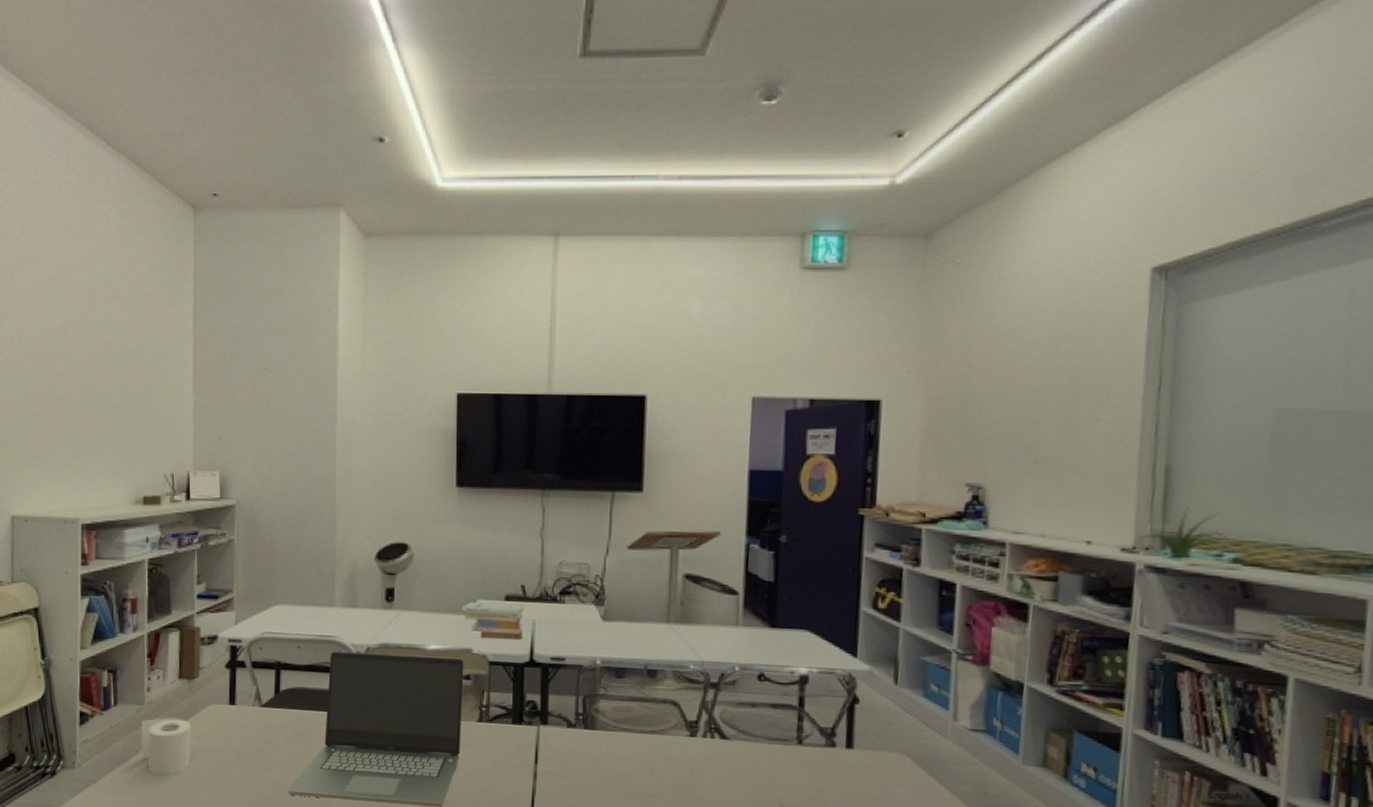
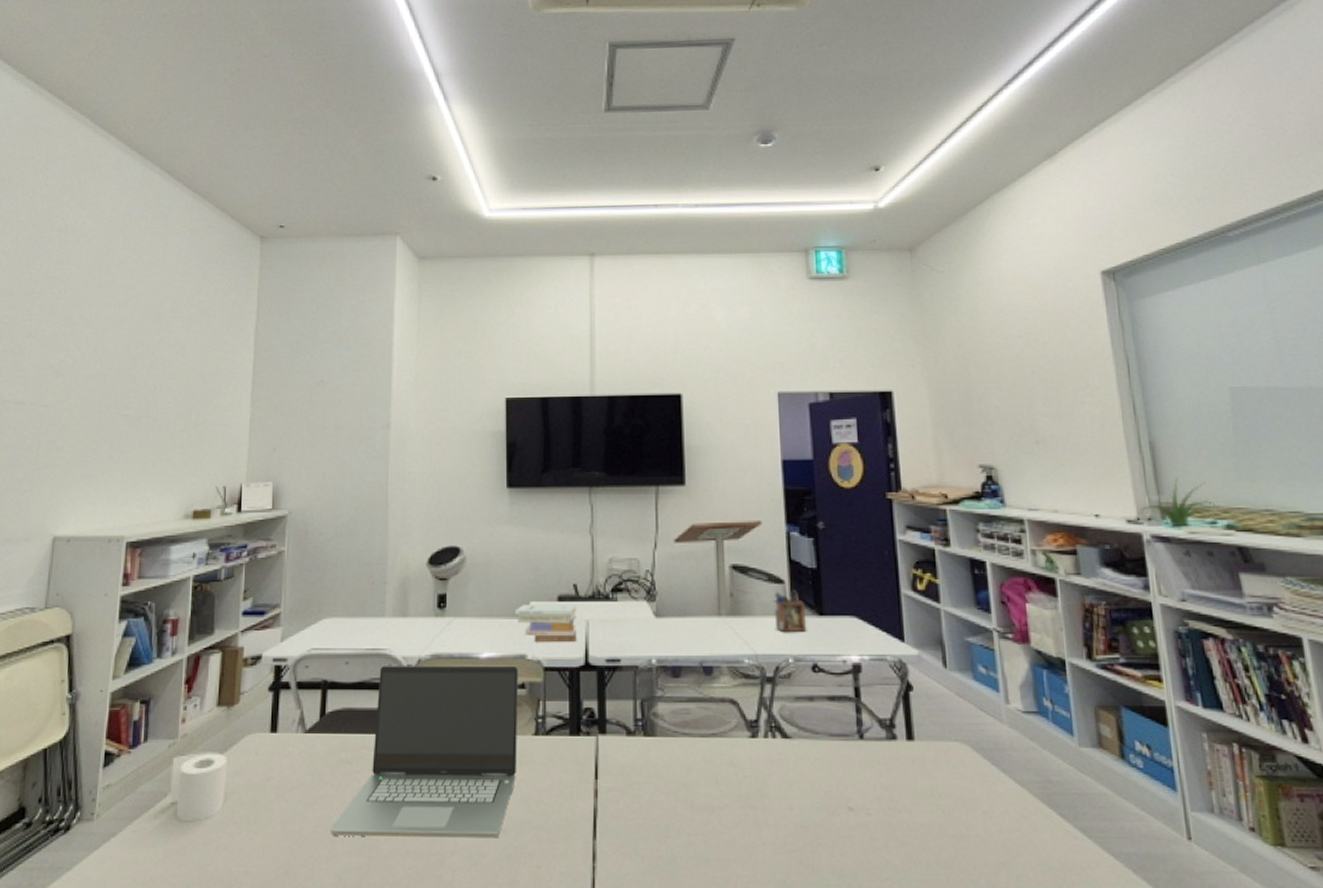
books: none [148,527,189,566] -> present [193,541,238,582]
desk organizer: none [724,602,758,643] -> present [774,590,807,633]

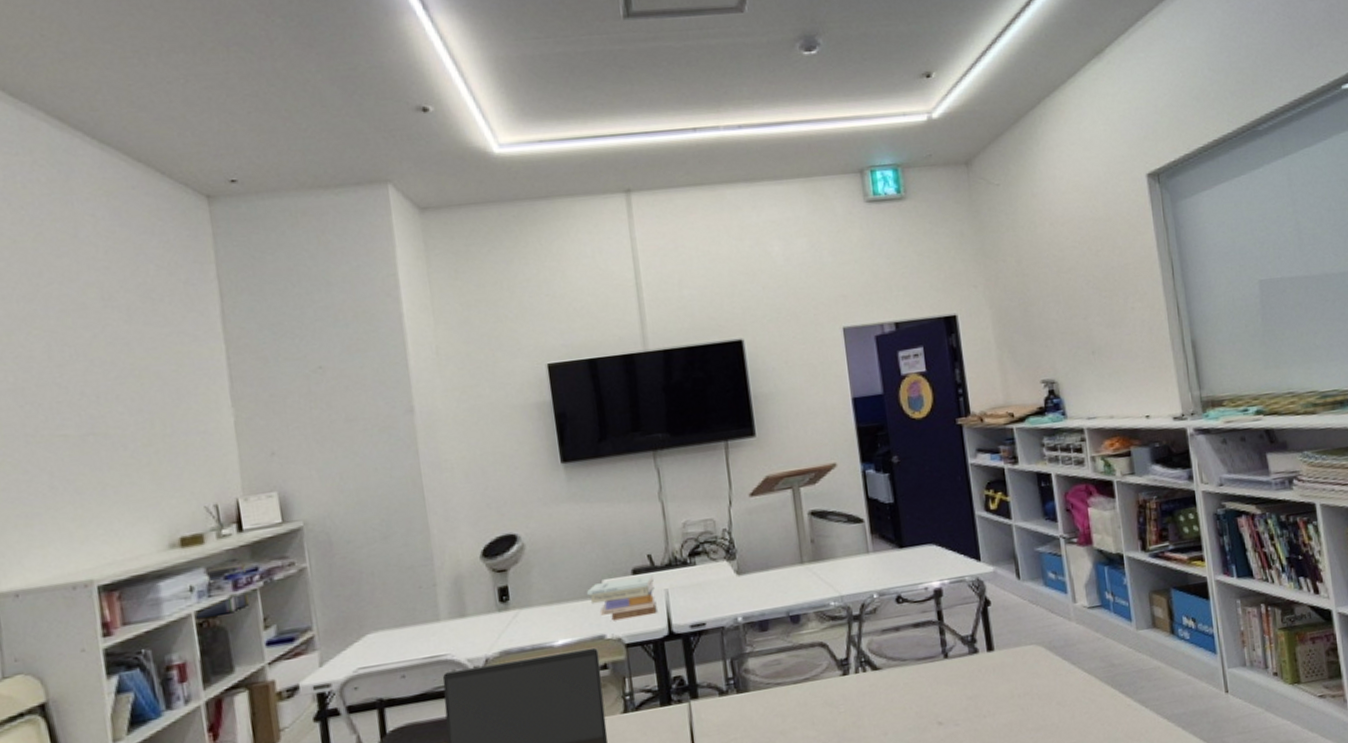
desk organizer: present [774,590,807,633] -> none [854,527,889,570]
plant: present [1138,478,1219,528] -> none [1183,372,1250,419]

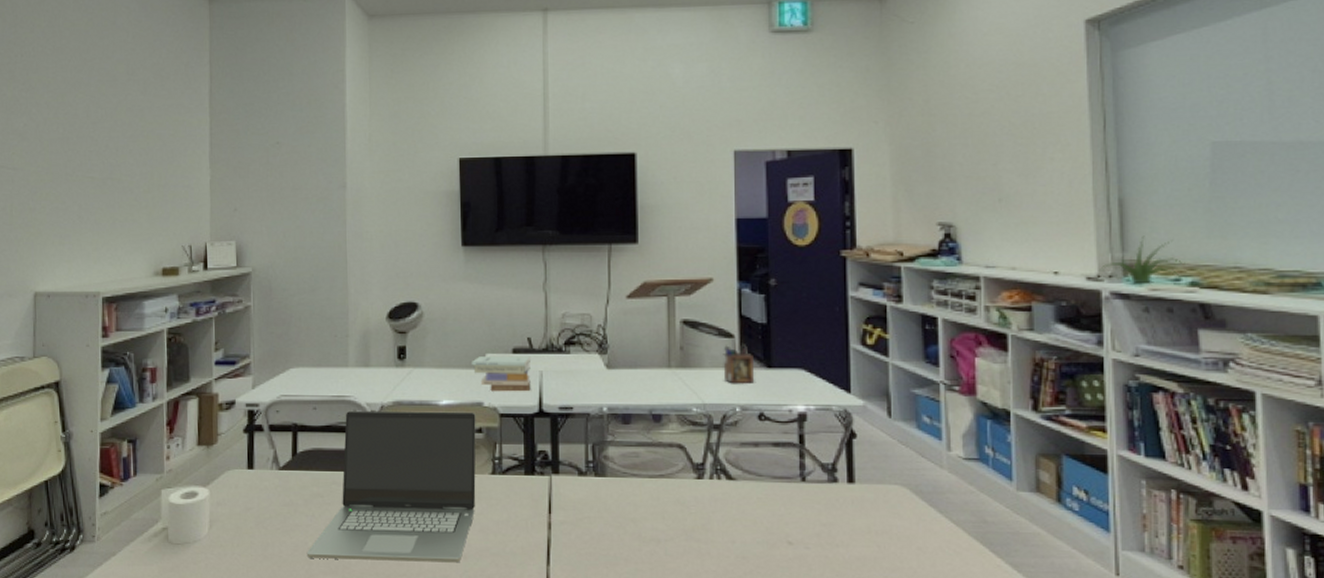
books: present [196,564,249,619] -> none [167,296,207,334]
desk organizer: none [854,527,889,570] -> present [723,344,755,384]
plant: none [1183,372,1250,419] -> present [1100,235,1185,285]

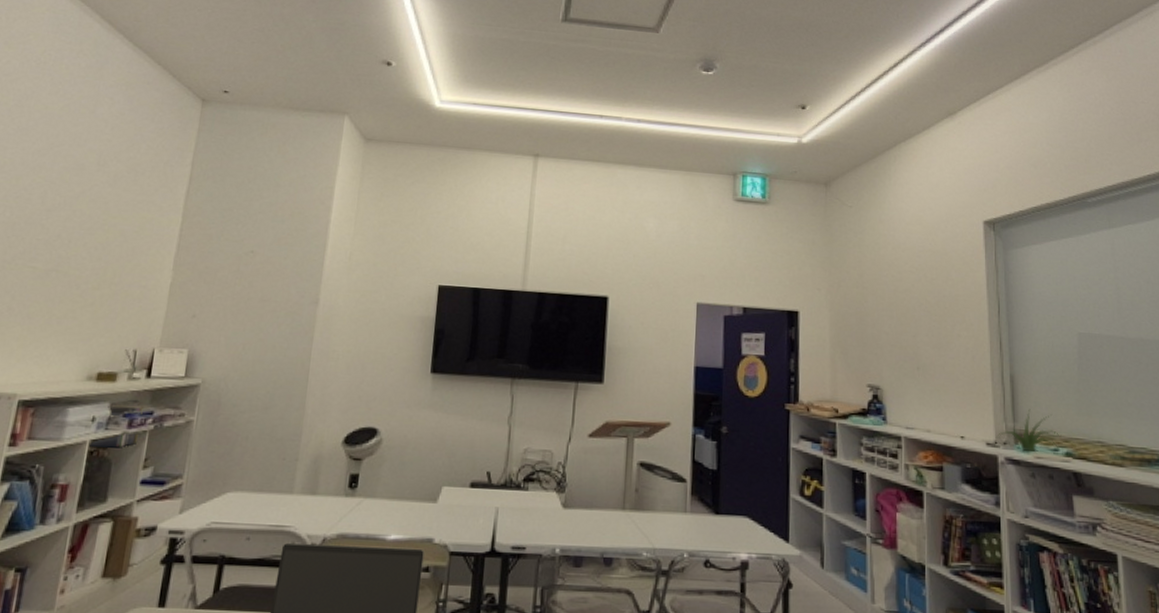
books: none [167,296,207,334] -> present [89,405,143,448]
books: present [471,356,531,392] -> none [425,489,488,529]
desk organizer: present [723,344,755,384] -> none [674,489,703,530]

